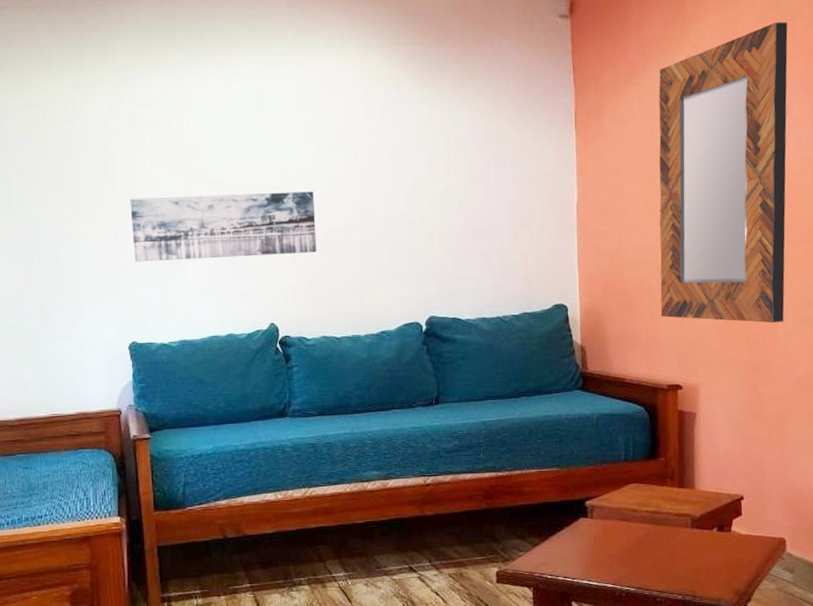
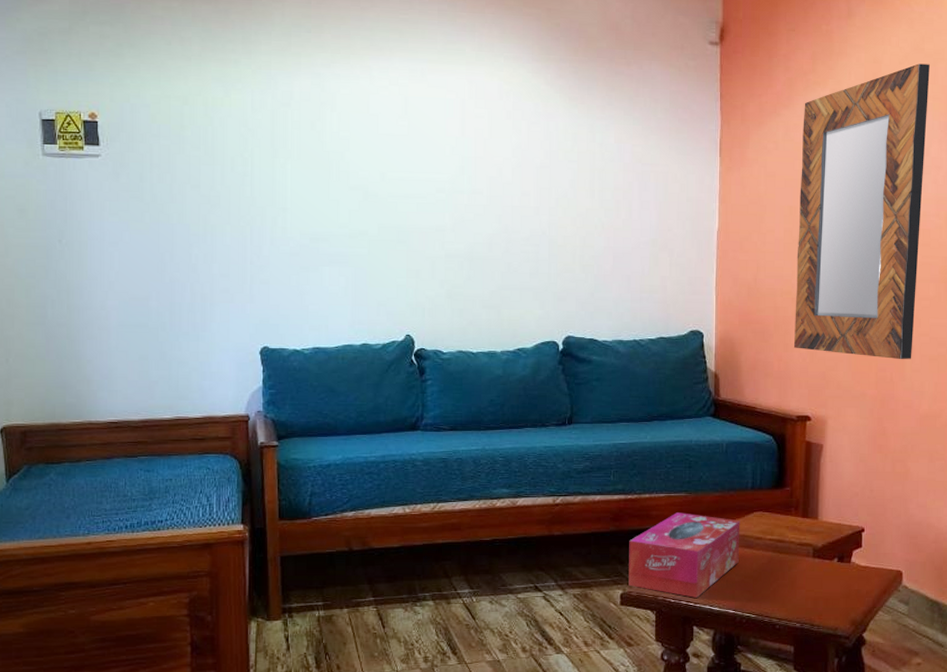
wall art: present [130,191,317,262] -> none [268,199,457,266]
tissue box: none [502,487,615,573] -> present [628,512,740,598]

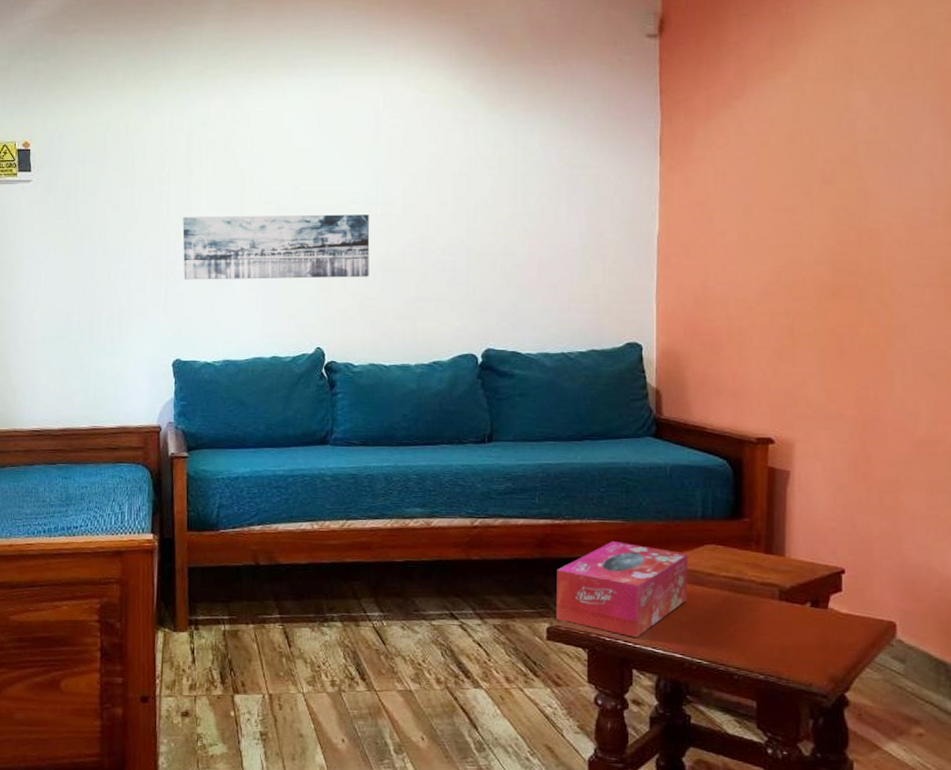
wall art: none [268,199,457,266] -> present [182,214,370,280]
home mirror: present [793,63,930,360] -> none [751,41,918,376]

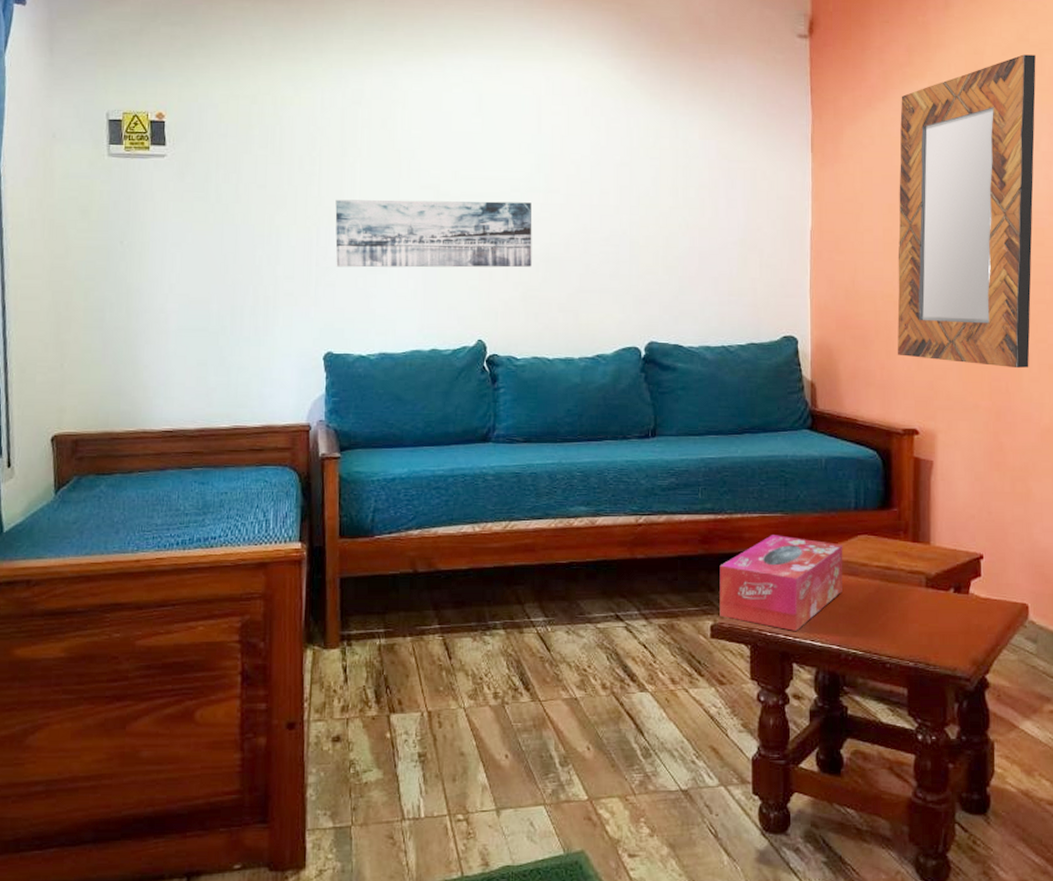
home mirror: none [751,41,918,376] -> present [897,54,1036,369]

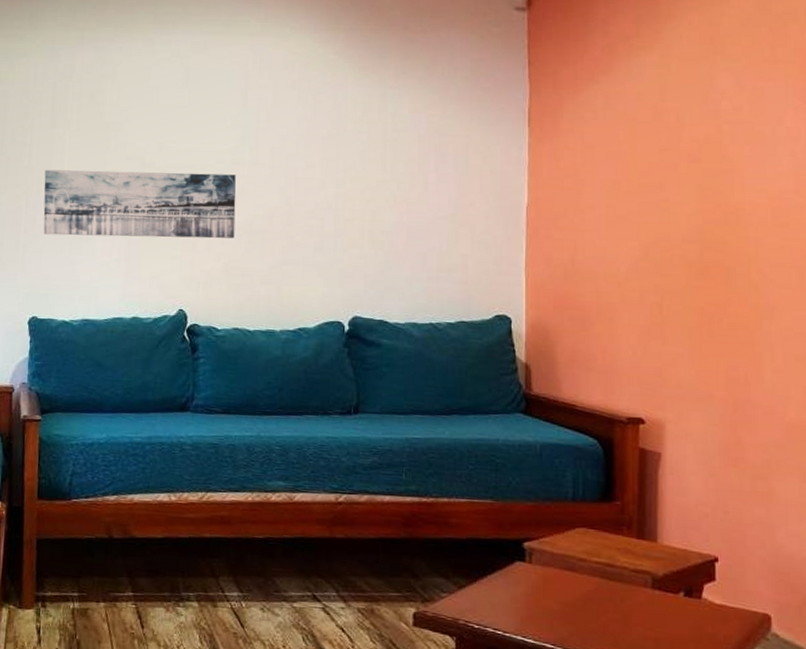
tissue box: present [720,535,843,631] -> none [423,522,559,626]
home mirror: present [897,54,1036,369] -> none [621,25,780,358]

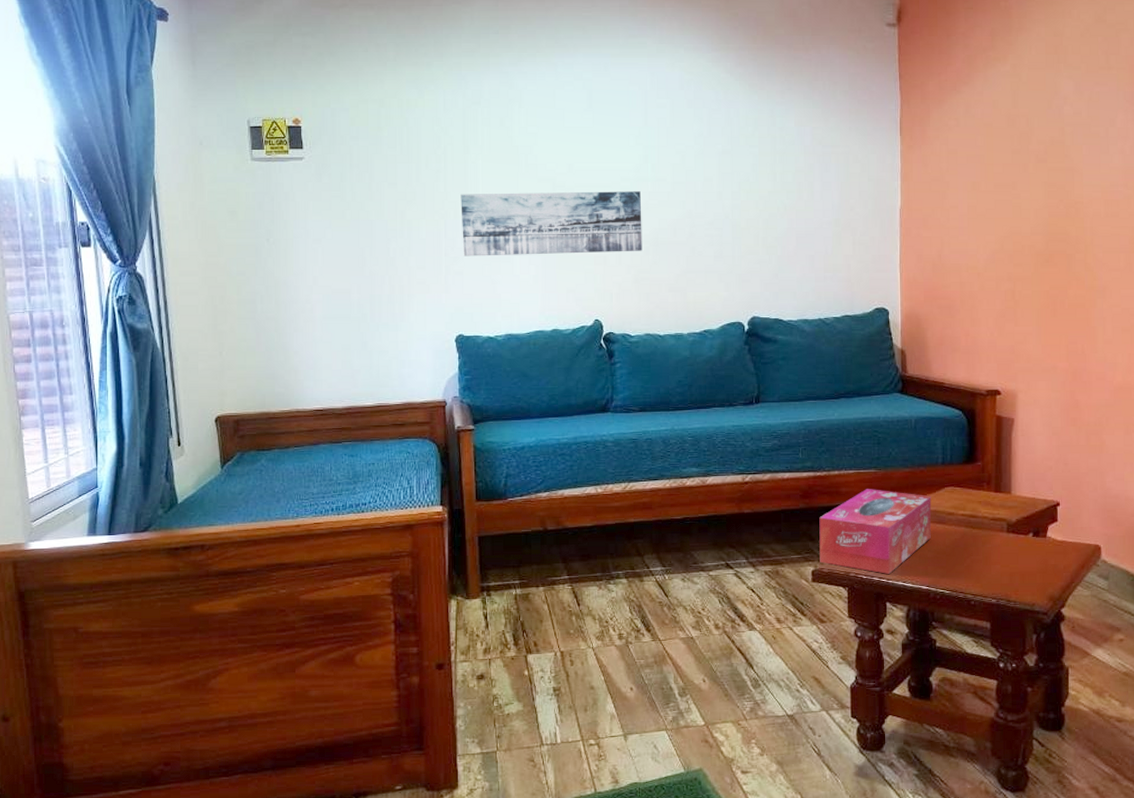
tissue box: none [423,522,559,626] -> present [819,489,932,574]

